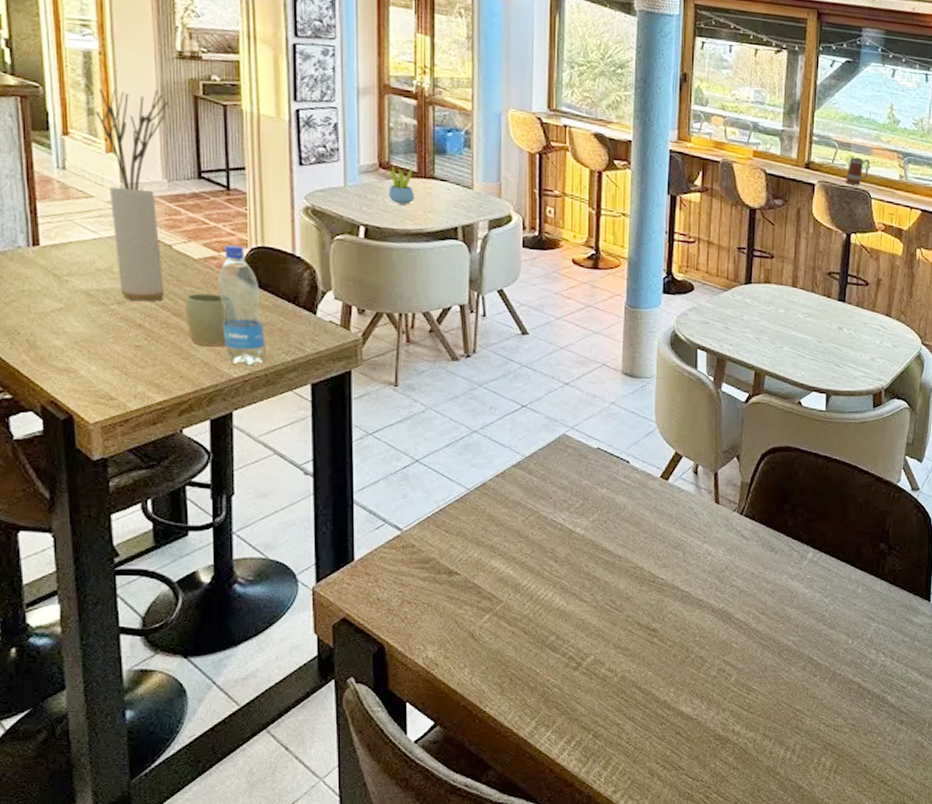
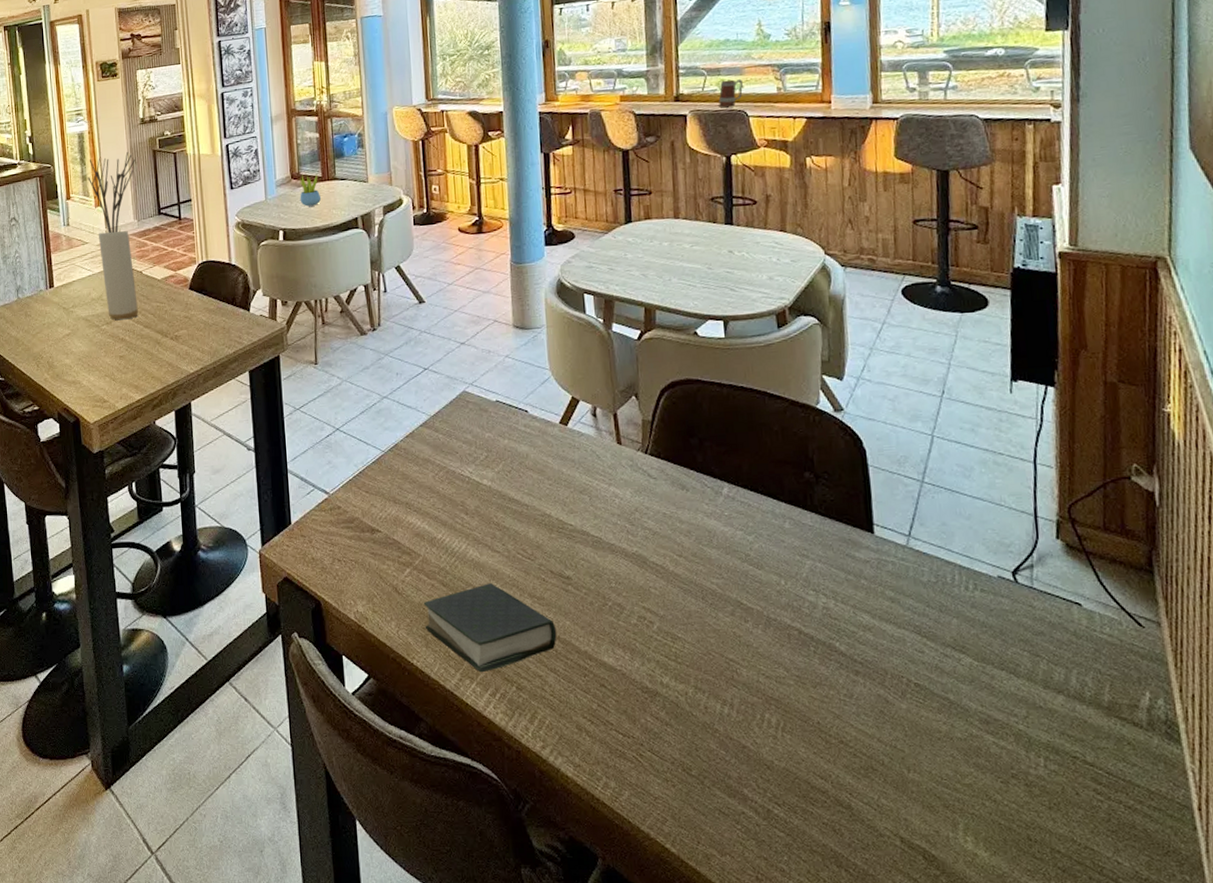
mug: present [185,293,226,347] -> none [153,305,184,350]
bottle: present [217,244,266,366] -> none [175,263,213,362]
book: none [501,632,638,721] -> present [423,582,557,673]

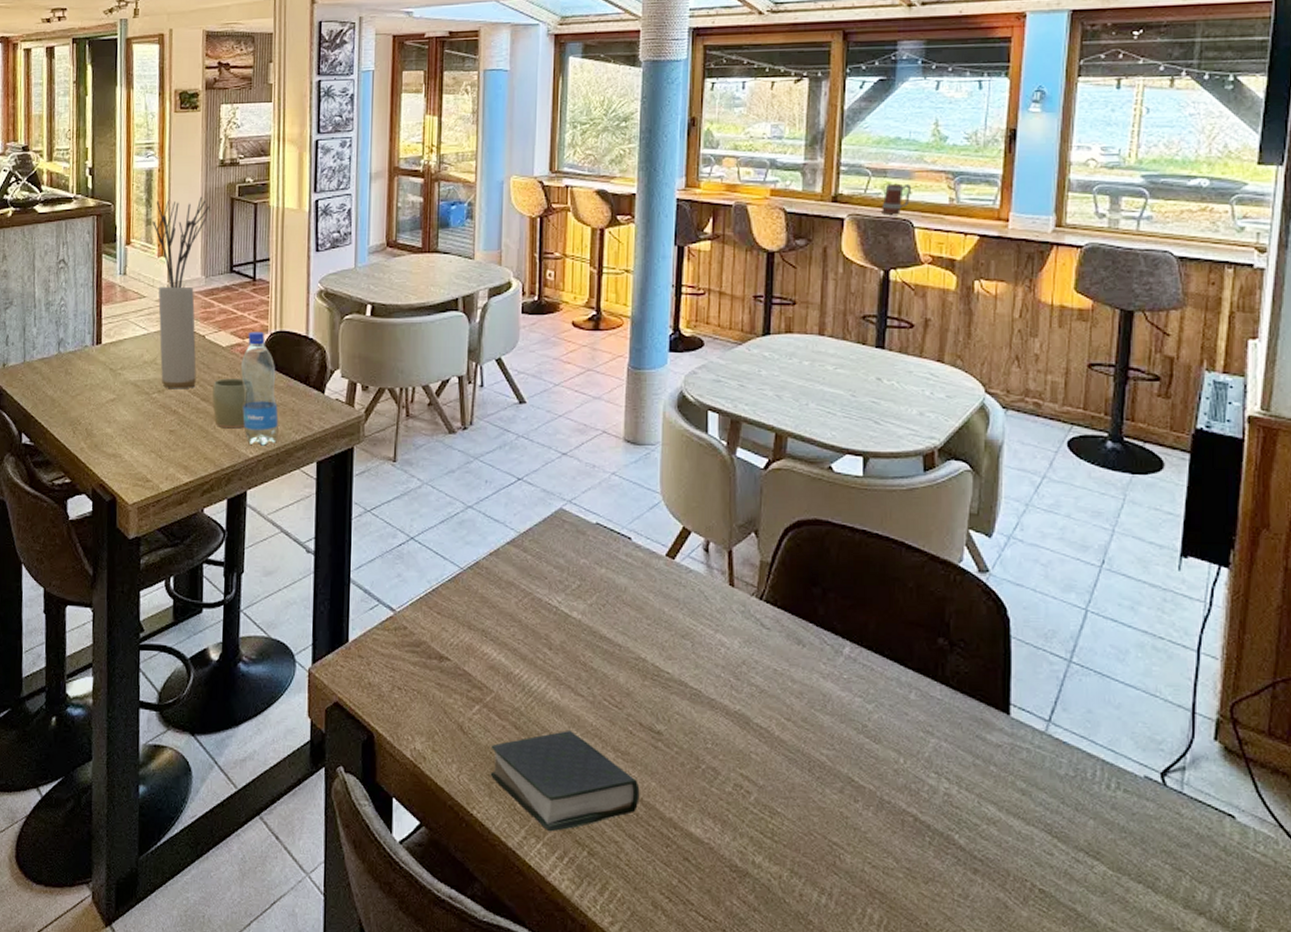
mug: none [153,305,184,350] -> present [212,378,246,429]
bottle: none [175,263,213,362] -> present [240,331,279,446]
succulent plant: present [299,173,322,207] -> none [394,243,419,280]

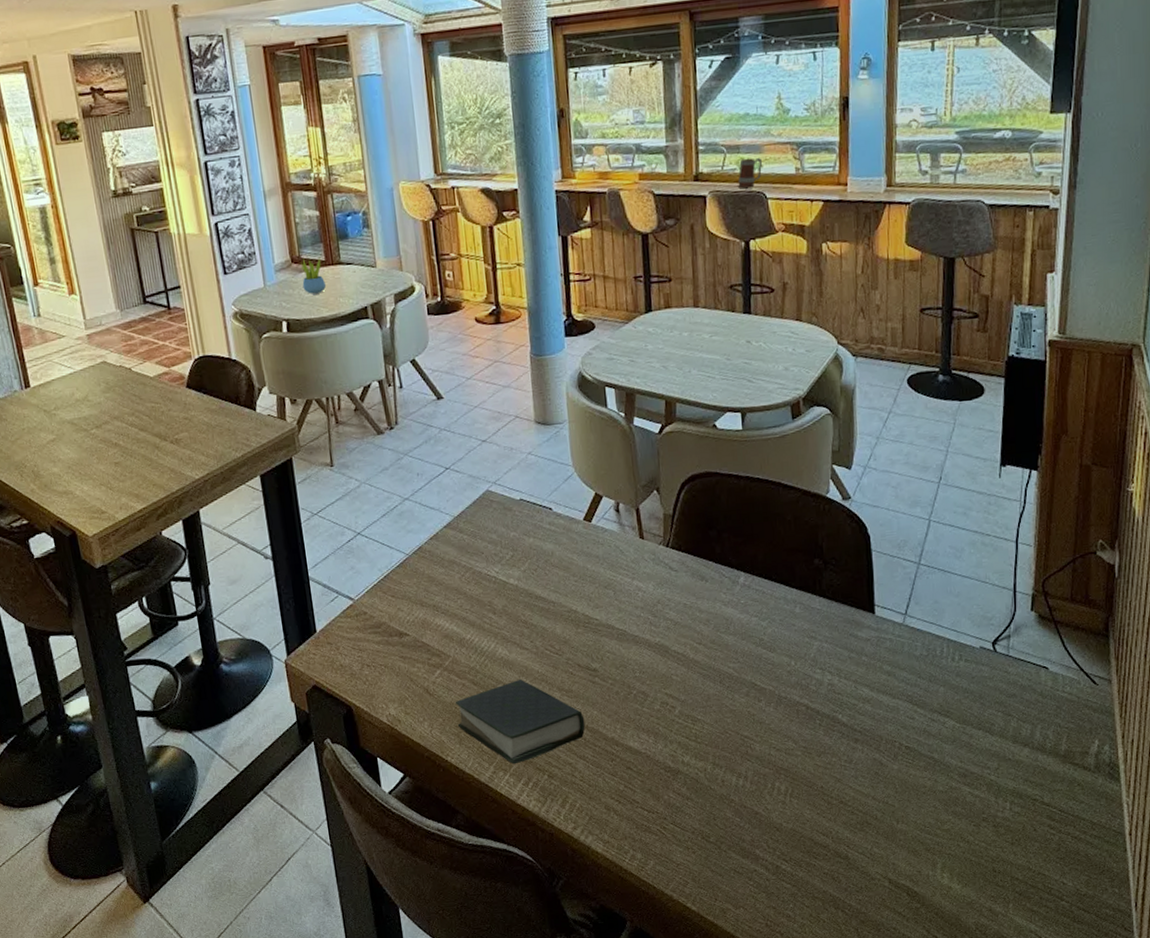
vase: present [152,196,210,388] -> none [55,229,131,423]
mug: present [212,378,246,429] -> none [148,406,186,454]
bottle: present [240,331,279,446] -> none [171,358,220,467]
succulent plant: none [394,243,419,280] -> present [300,257,327,295]

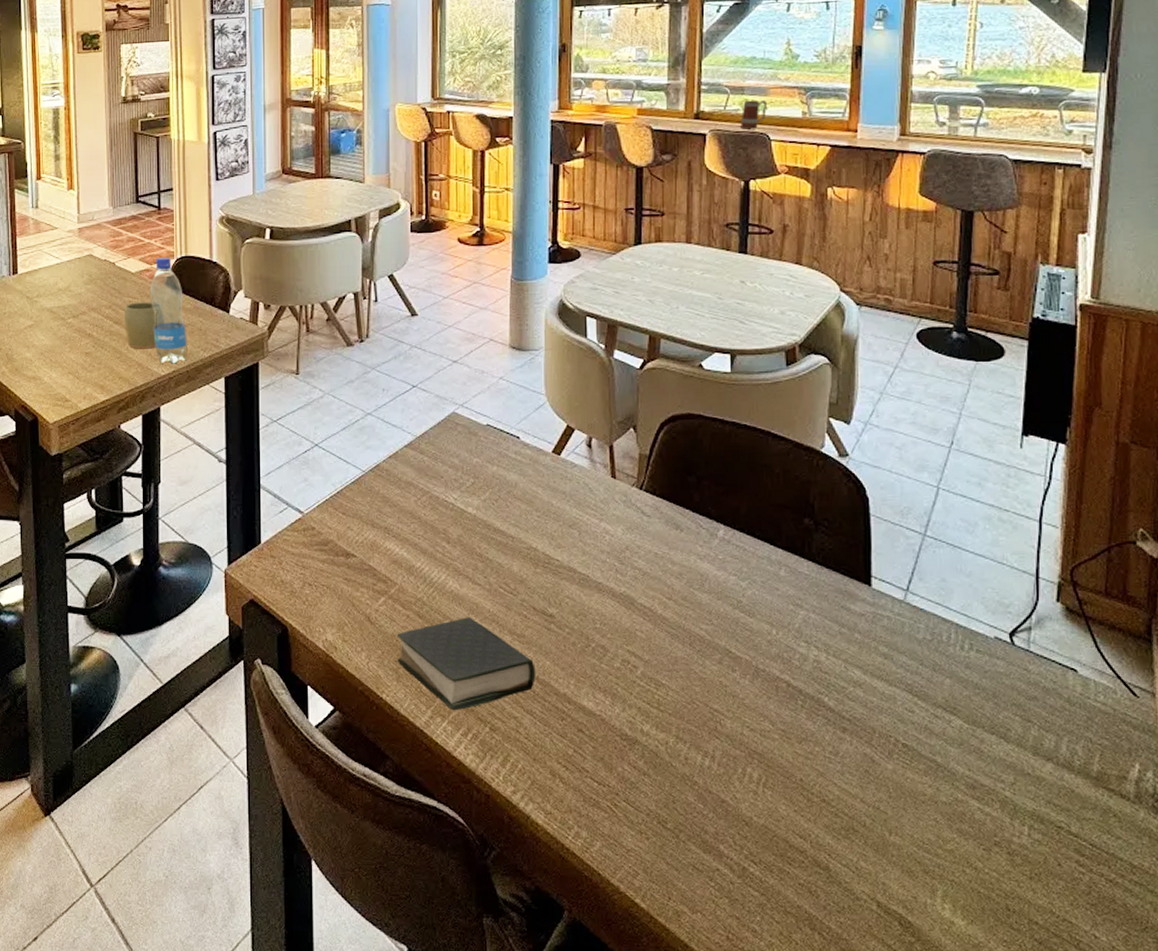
mug: none [148,406,186,454] -> present [124,302,156,349]
bottle: none [171,358,220,467] -> present [149,257,187,364]
succulent plant: present [300,257,327,295] -> none [290,169,314,205]

